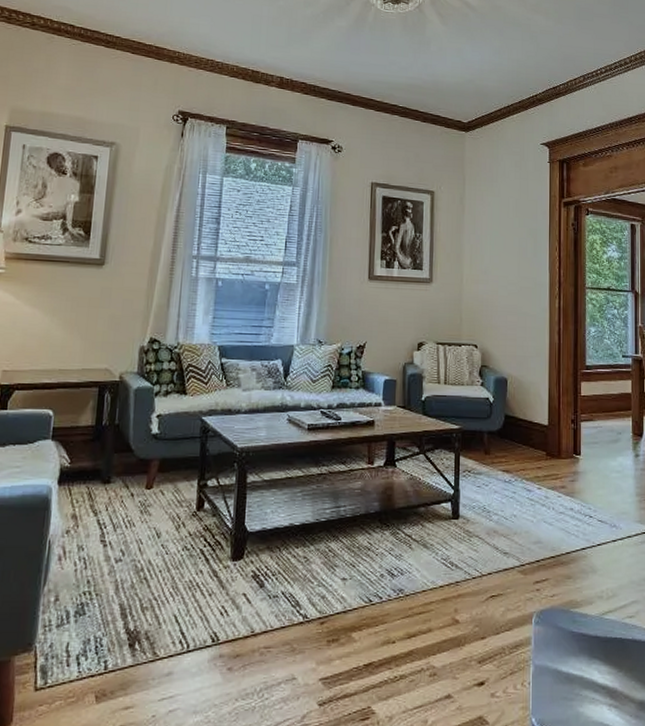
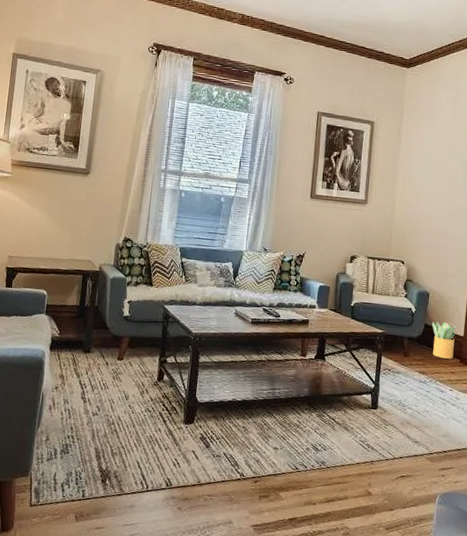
potted plant: none [513,410,541,452] -> present [432,321,458,359]

